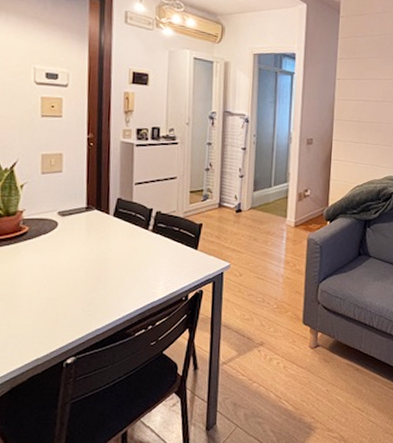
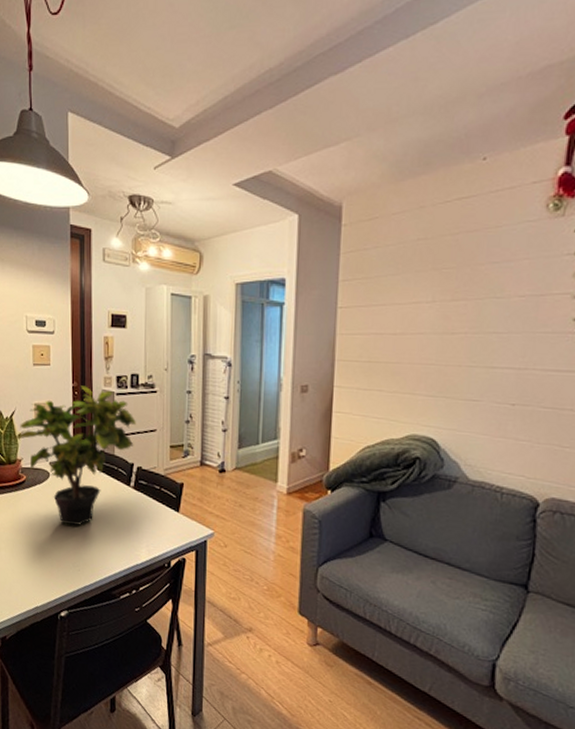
potted plant: none [16,137,156,272] -> present [15,385,136,526]

